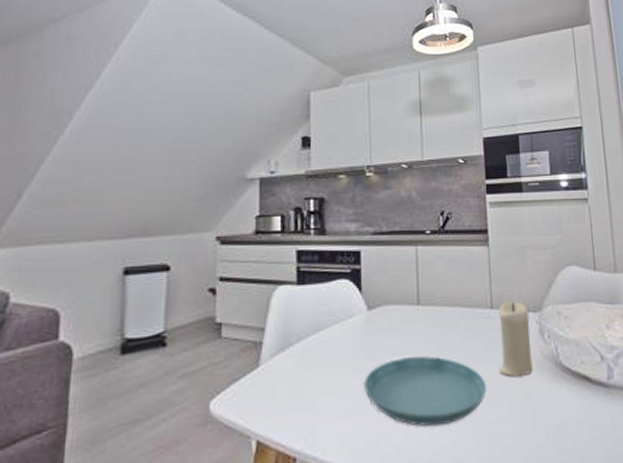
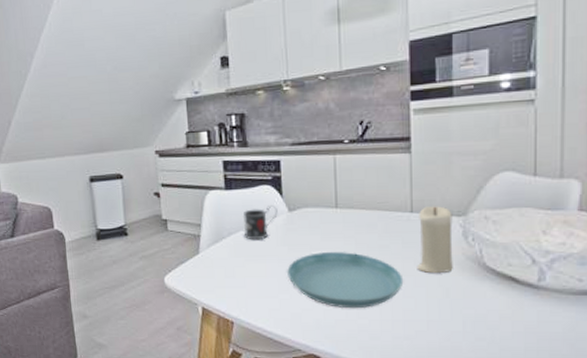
mug: none [315,303,356,347] -> present [242,206,278,240]

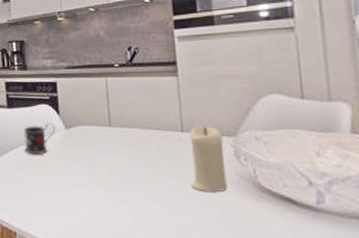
saucer: present [286,251,404,309] -> none [64,167,179,225]

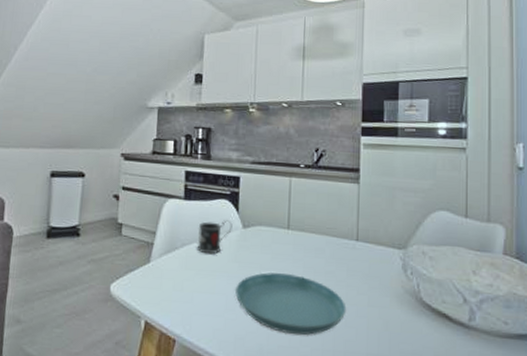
saucer: none [64,167,179,225] -> present [234,271,347,336]
candle: present [189,126,228,193] -> none [359,236,394,305]

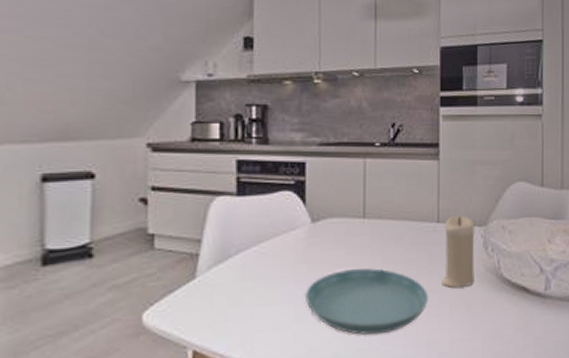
mug: present [196,220,233,255] -> none [256,215,299,259]
candle: none [359,236,394,305] -> present [441,216,475,288]

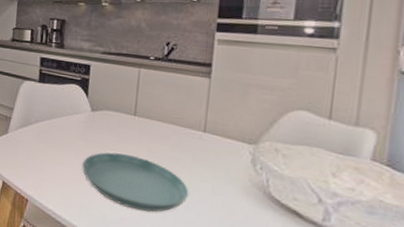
candle: present [441,216,475,288] -> none [203,129,244,195]

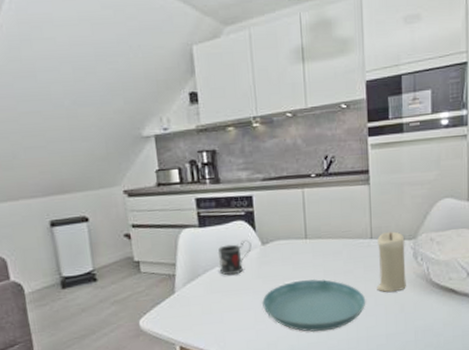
mug: none [48,102,82,132] -> present [217,240,252,276]
candle: none [203,129,244,195] -> present [377,231,406,293]

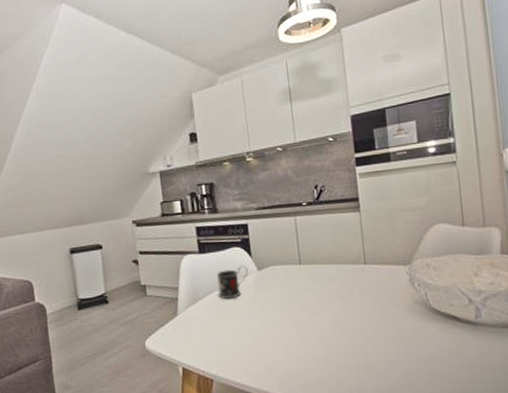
saucer: present [261,279,366,332] -> none [259,304,364,357]
candle: present [377,231,406,293] -> none [371,257,404,319]

